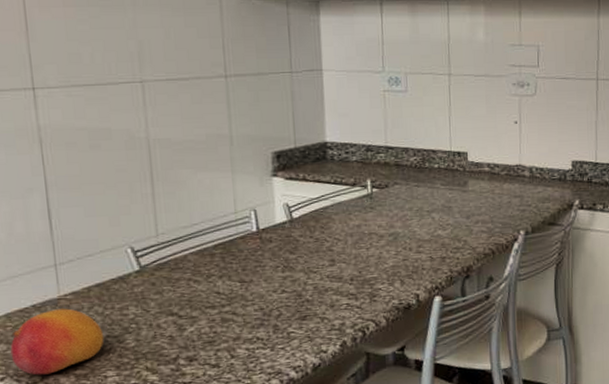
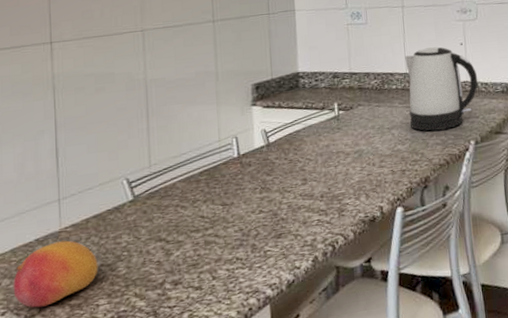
kettle: none [450,124,533,218] -> present [405,47,478,132]

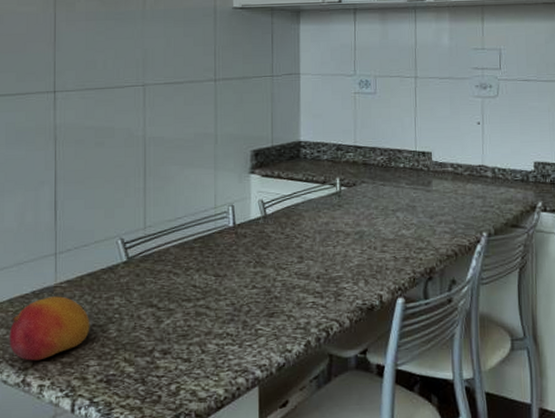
kettle: present [405,47,478,132] -> none [415,124,495,218]

